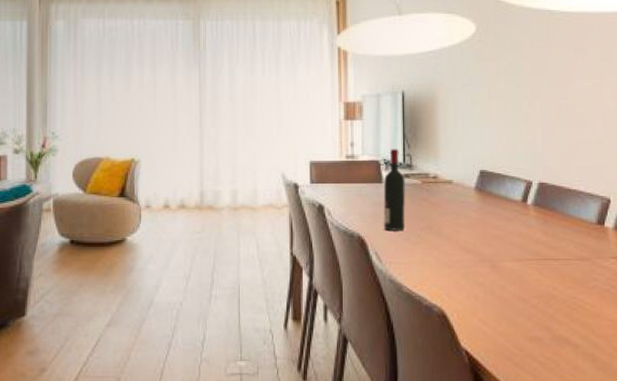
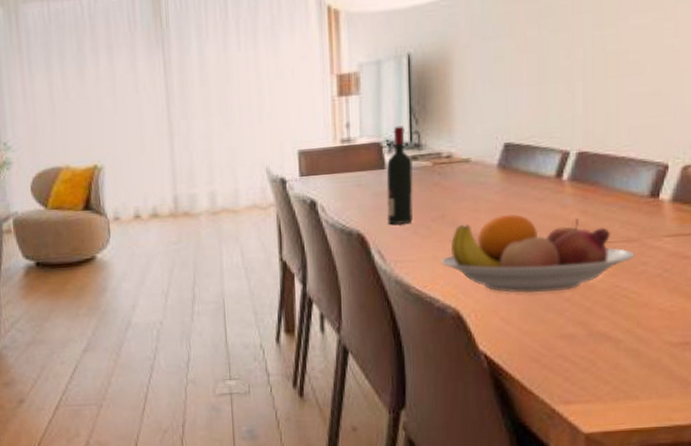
fruit bowl: none [429,229,587,299] -> present [441,213,635,294]

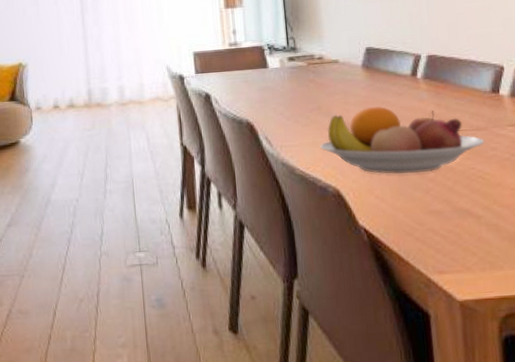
wine bottle: present [386,125,414,225] -> none [269,32,294,115]

